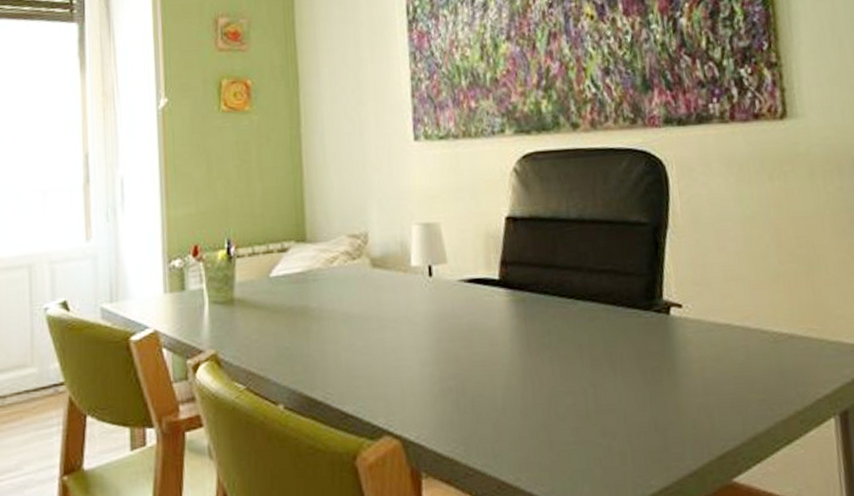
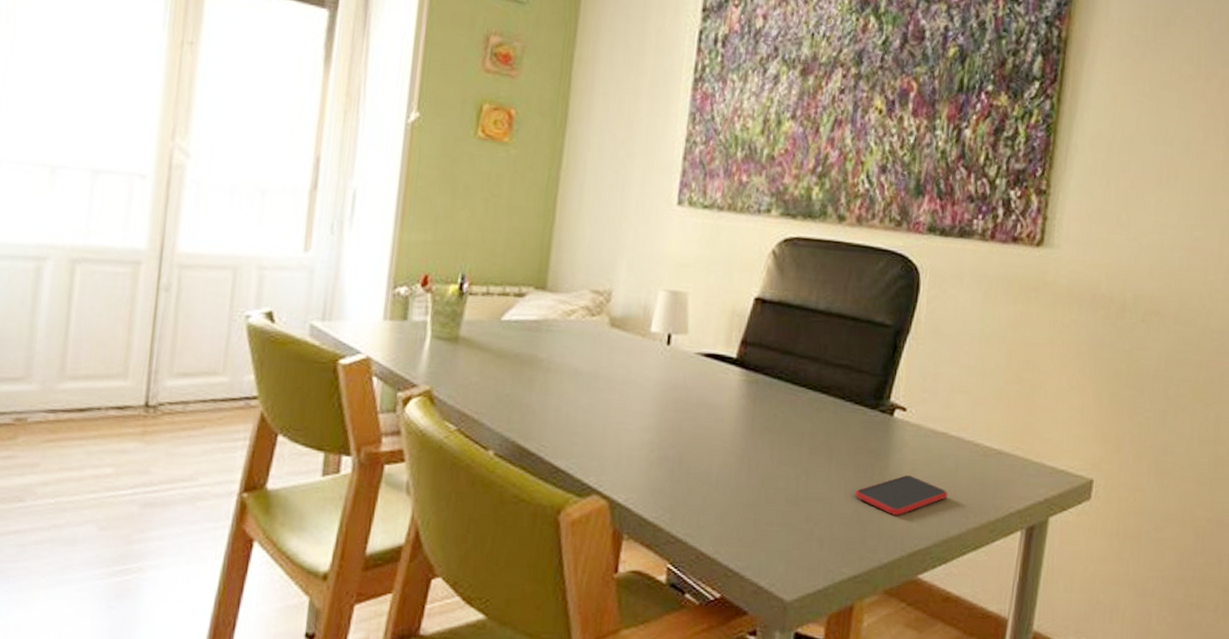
smartphone: none [646,374,746,418] -> present [854,475,948,515]

